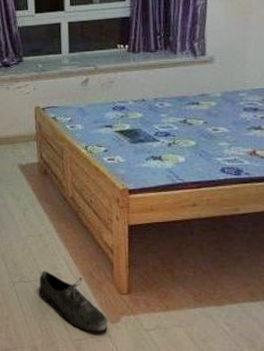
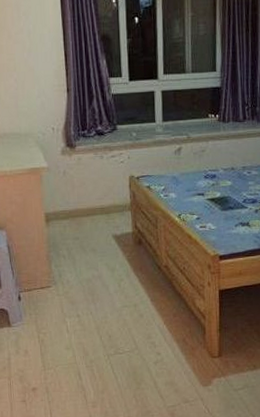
shoe: present [39,271,109,332] -> none [134,341,201,397]

